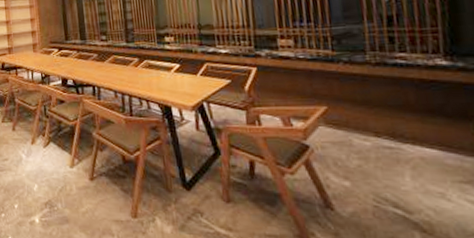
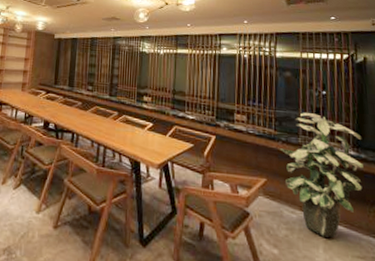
indoor plant: none [340,23,462,163] -> present [279,112,363,238]

